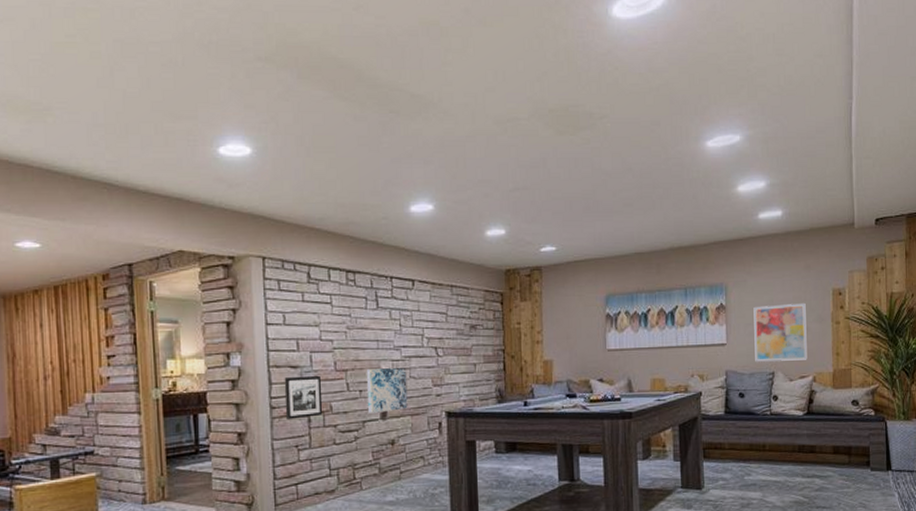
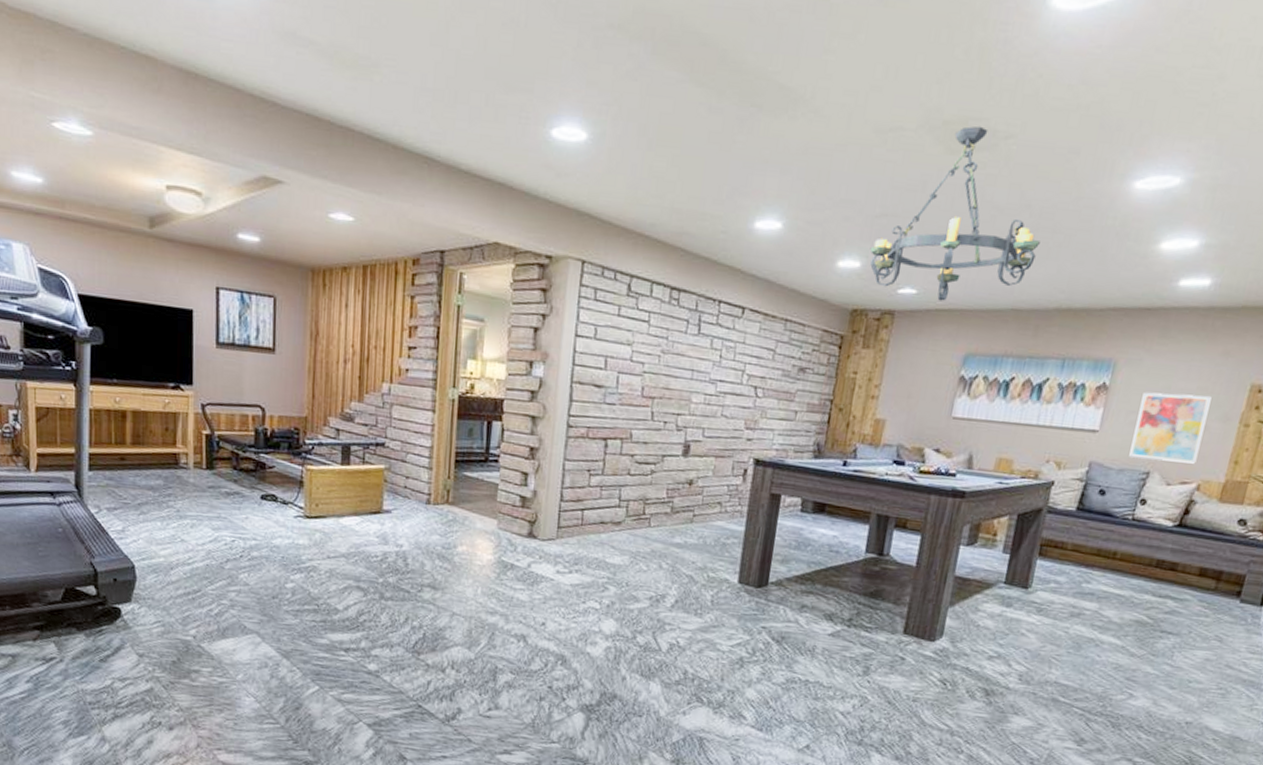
picture frame: present [284,375,323,420] -> none [581,396,625,443]
wall art: present [366,368,408,413] -> none [670,400,719,449]
chandelier: none [510,111,645,254] -> present [869,125,1040,301]

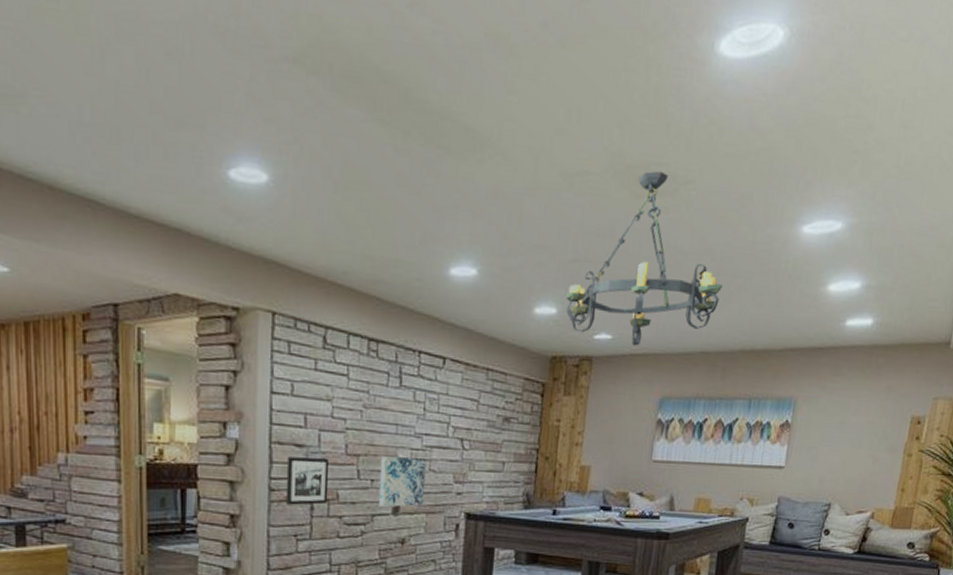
picture frame: none [581,396,625,443] -> present [285,457,329,506]
wall art: none [670,400,719,449] -> present [379,456,427,507]
wall art: present [1129,392,1212,464] -> none [812,427,879,494]

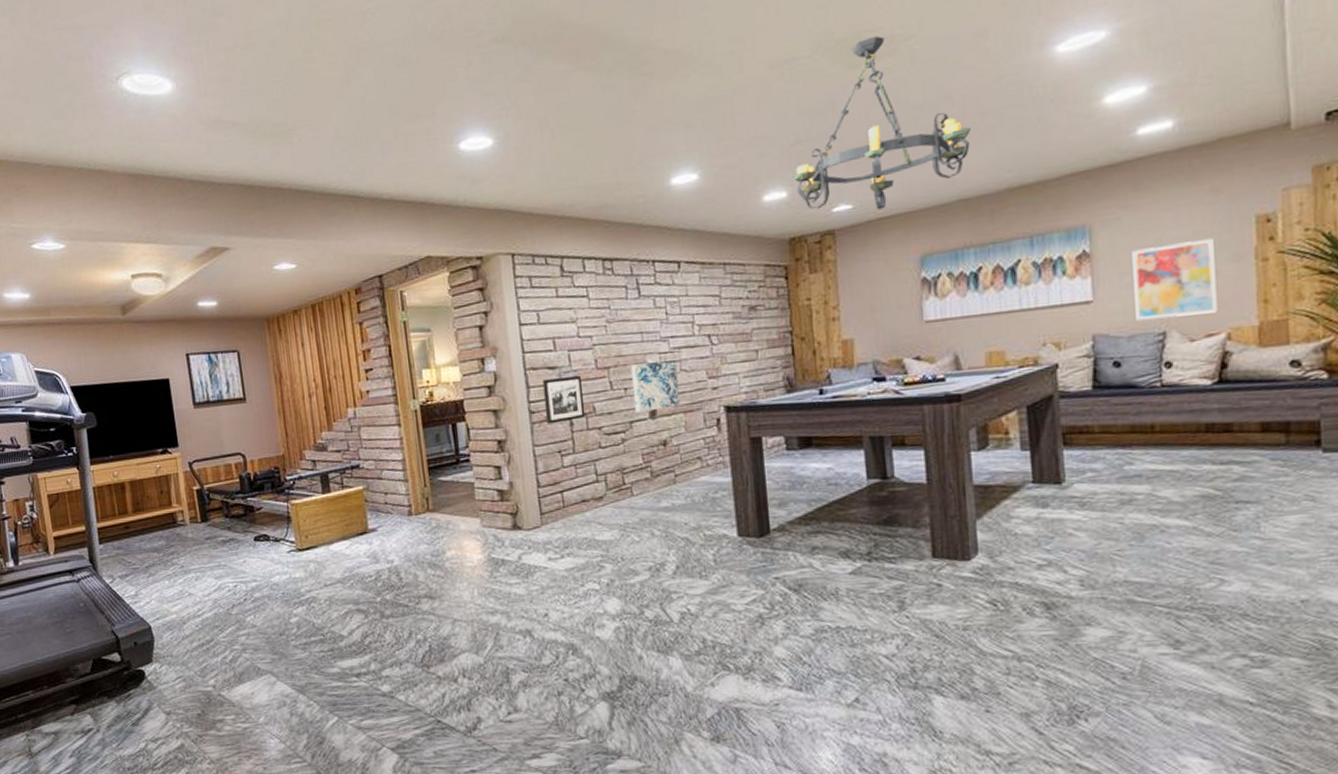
wall art: none [812,427,879,494] -> present [1132,239,1217,321]

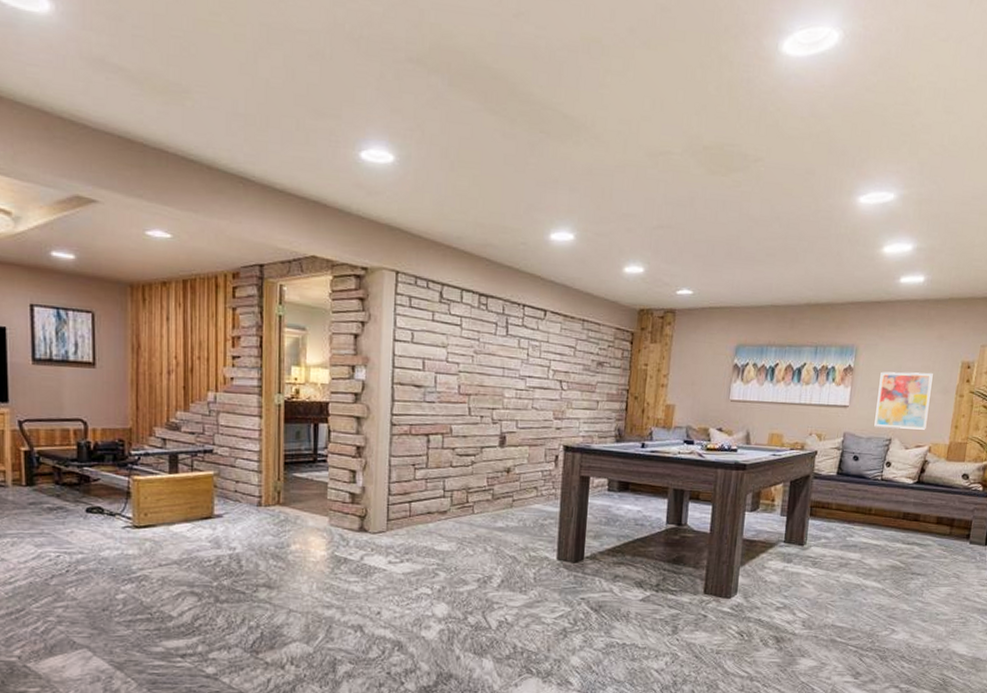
picture frame: present [542,375,586,424] -> none [405,396,444,438]
wall art: present [630,360,680,413] -> none [488,396,530,440]
chandelier: present [793,35,971,210] -> none [650,150,790,300]

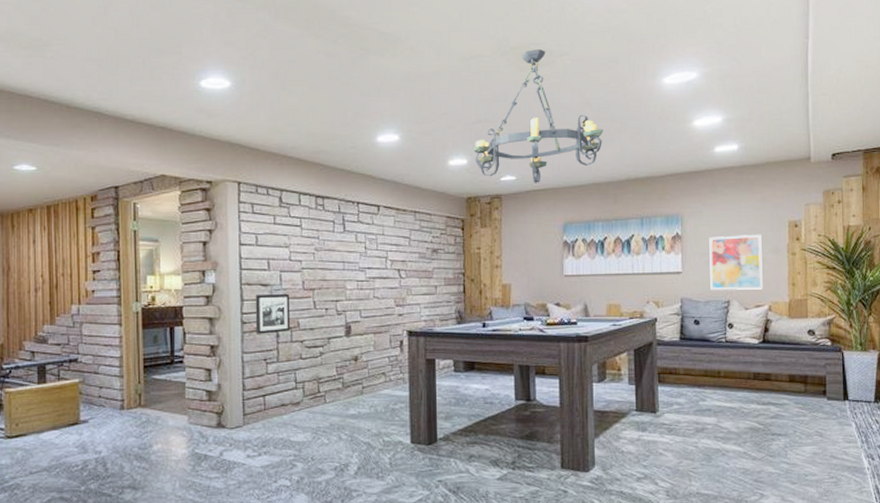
picture frame: none [405,396,444,438] -> present [255,293,291,334]
chandelier: none [650,150,790,300] -> present [472,48,603,183]

